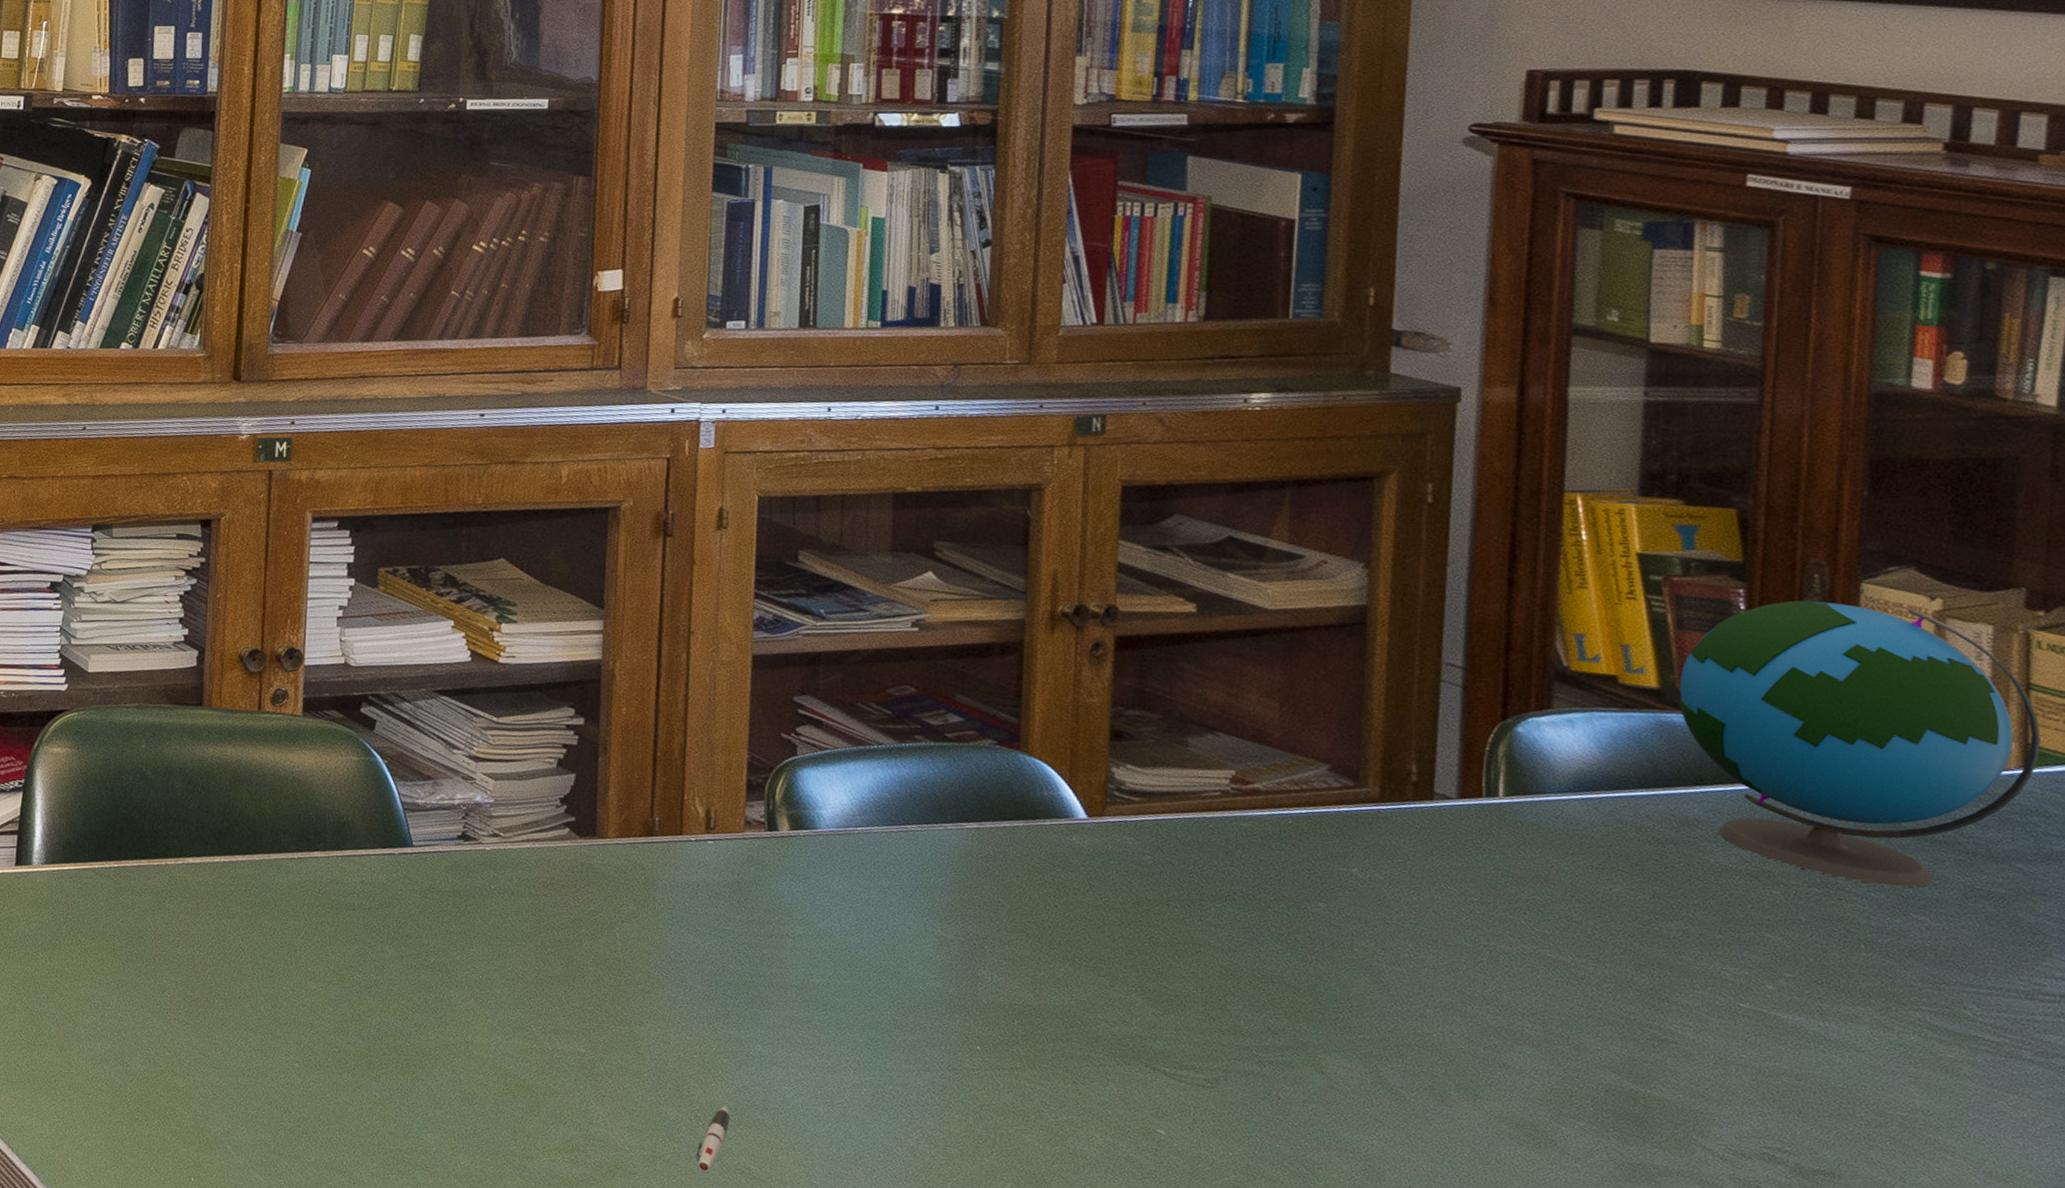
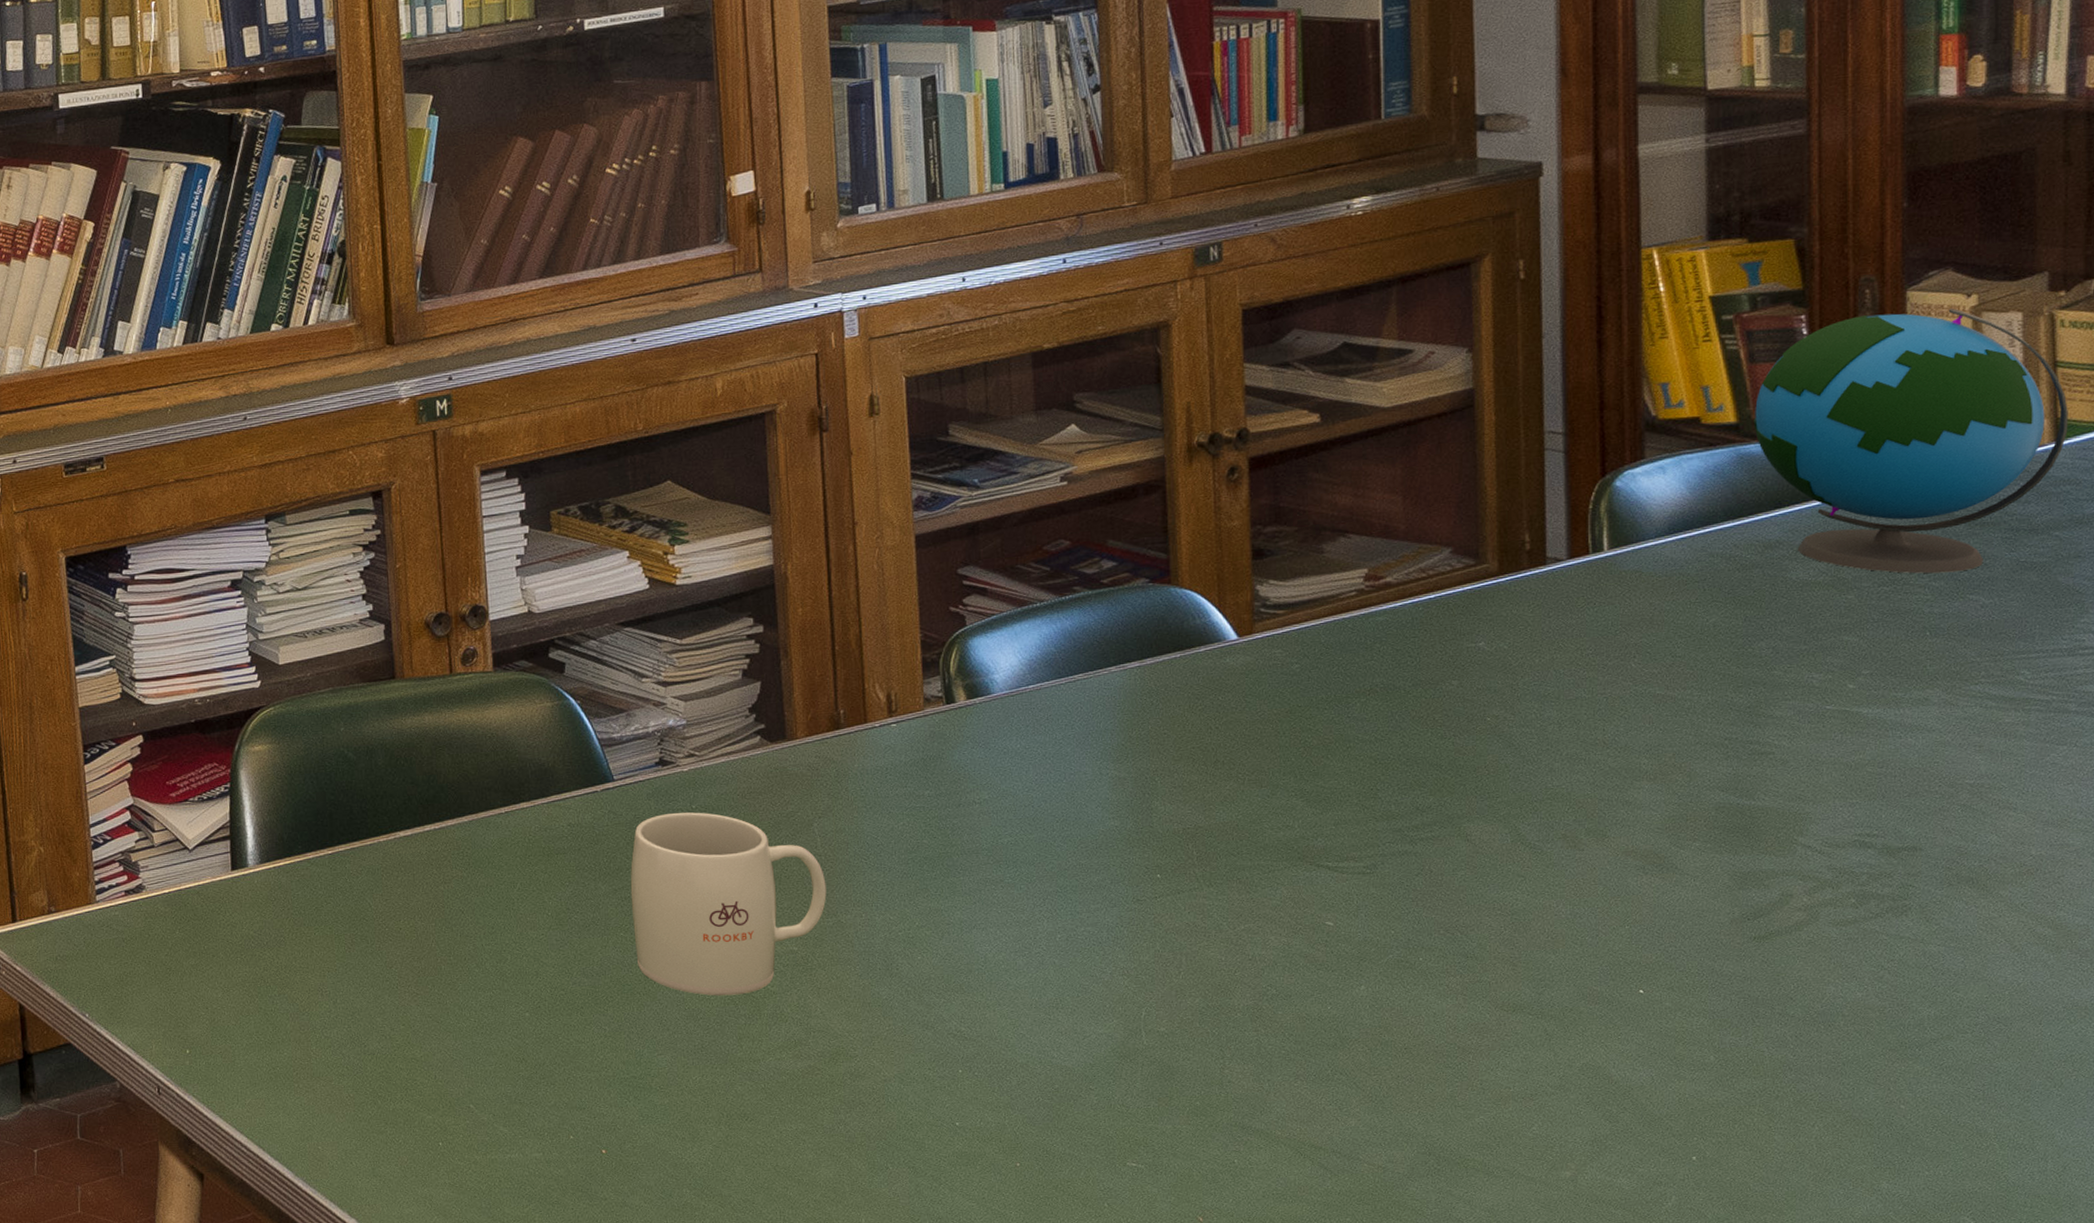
mug: none [416,888,623,1087] -> present [630,812,827,996]
pen: present [695,1106,730,1172] -> none [910,977,938,1042]

